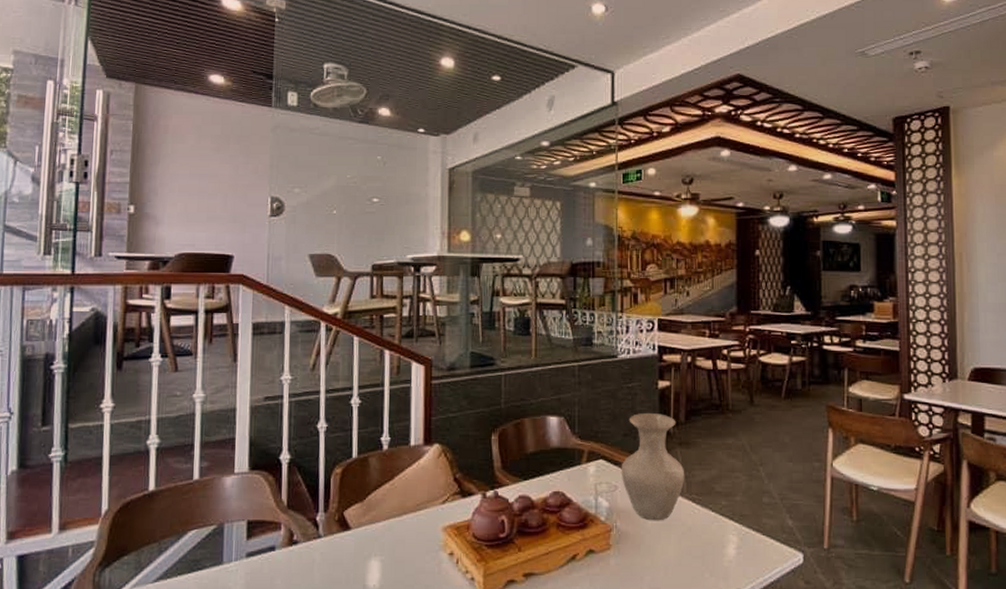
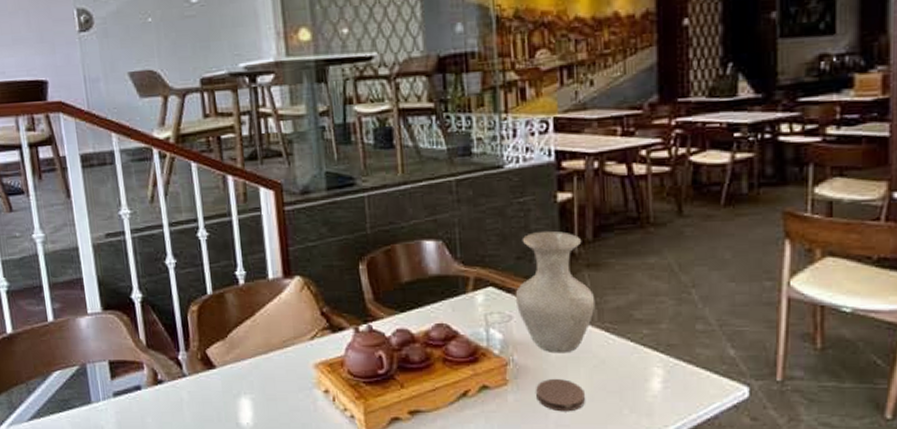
coaster: none [634,545,675,575] -> present [536,379,586,412]

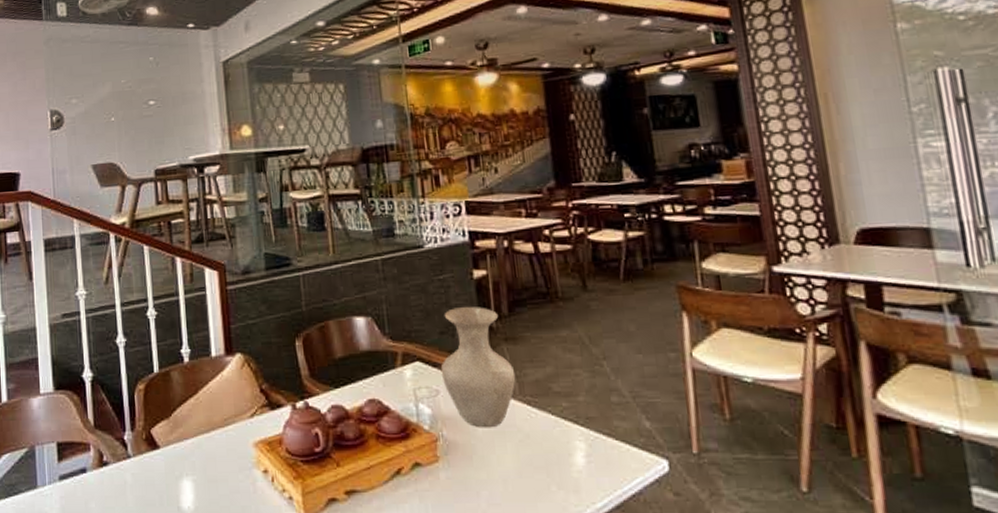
coaster: present [536,379,586,412] -> none [466,455,515,490]

